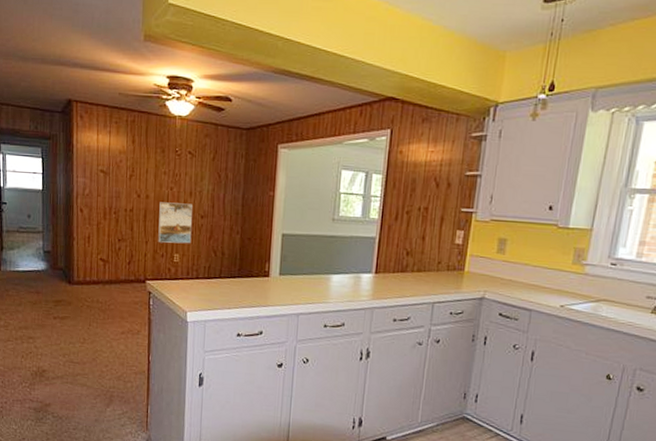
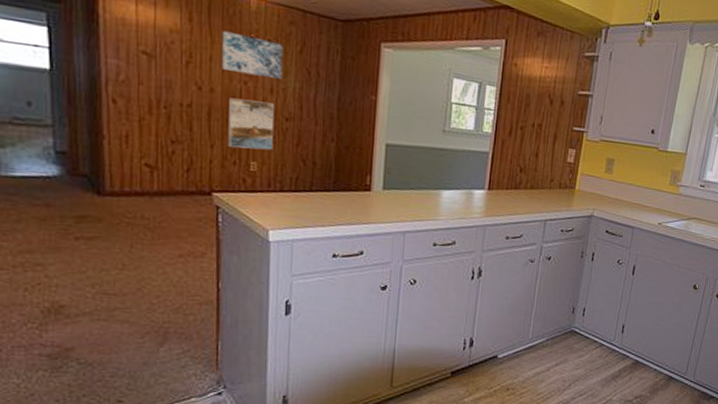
wall art: none [154,148,200,184] -> present [221,30,284,80]

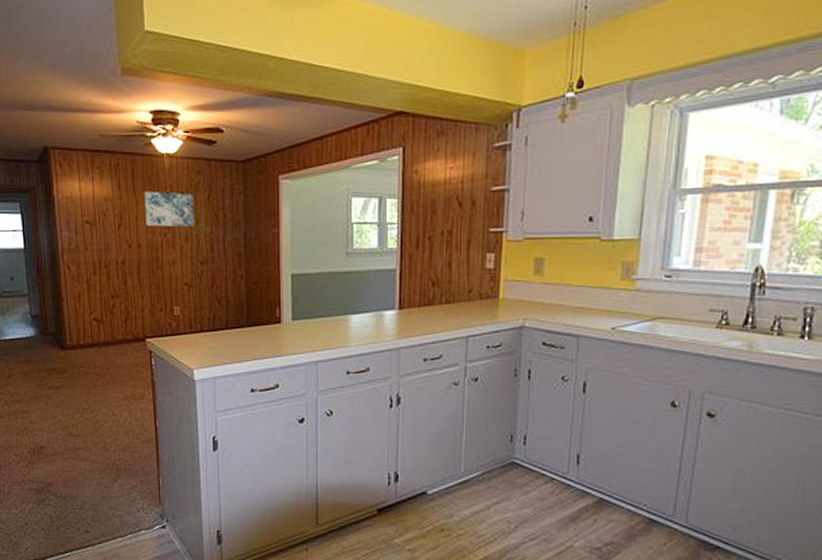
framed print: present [228,98,274,150] -> none [153,249,192,295]

